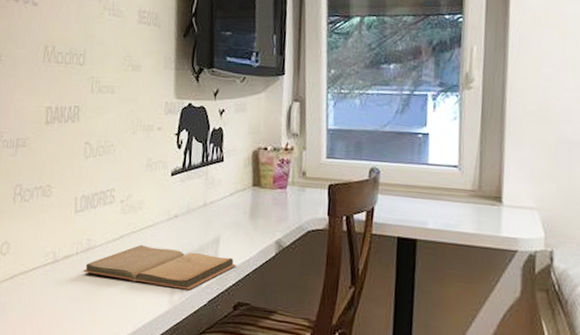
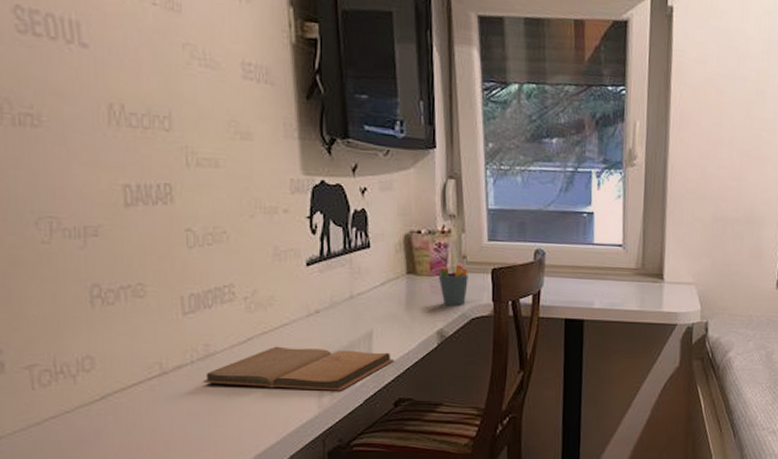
pen holder: none [280,174,307,219] -> present [438,258,468,307]

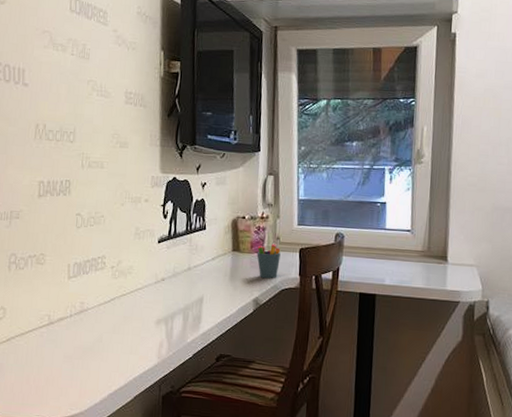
book: present [202,346,395,391] -> none [76,306,219,345]

